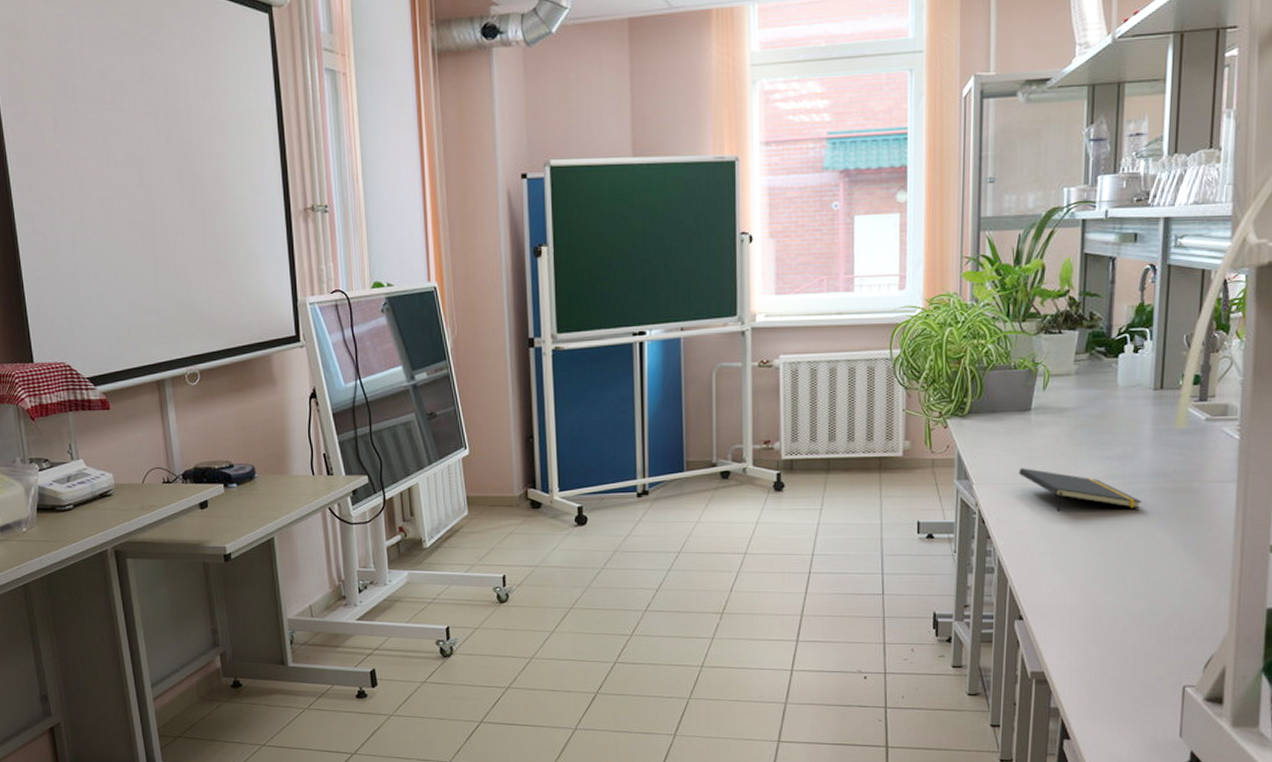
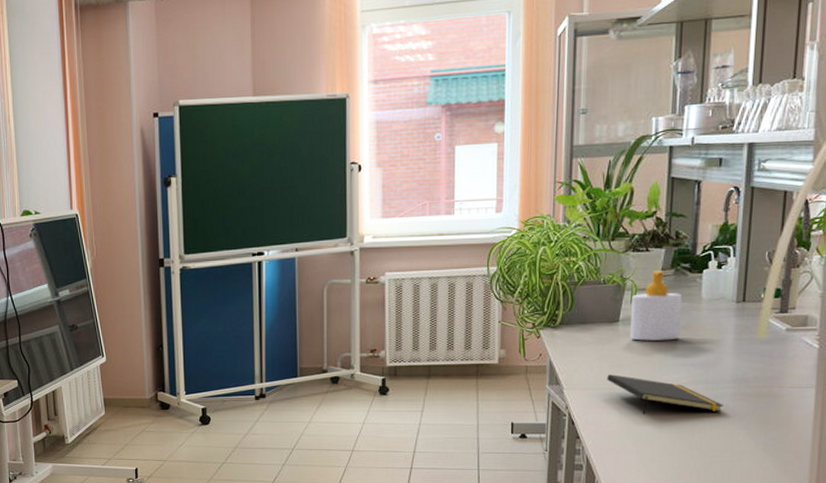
soap bottle: none [1043,355,1097,431] -> present [630,271,682,341]

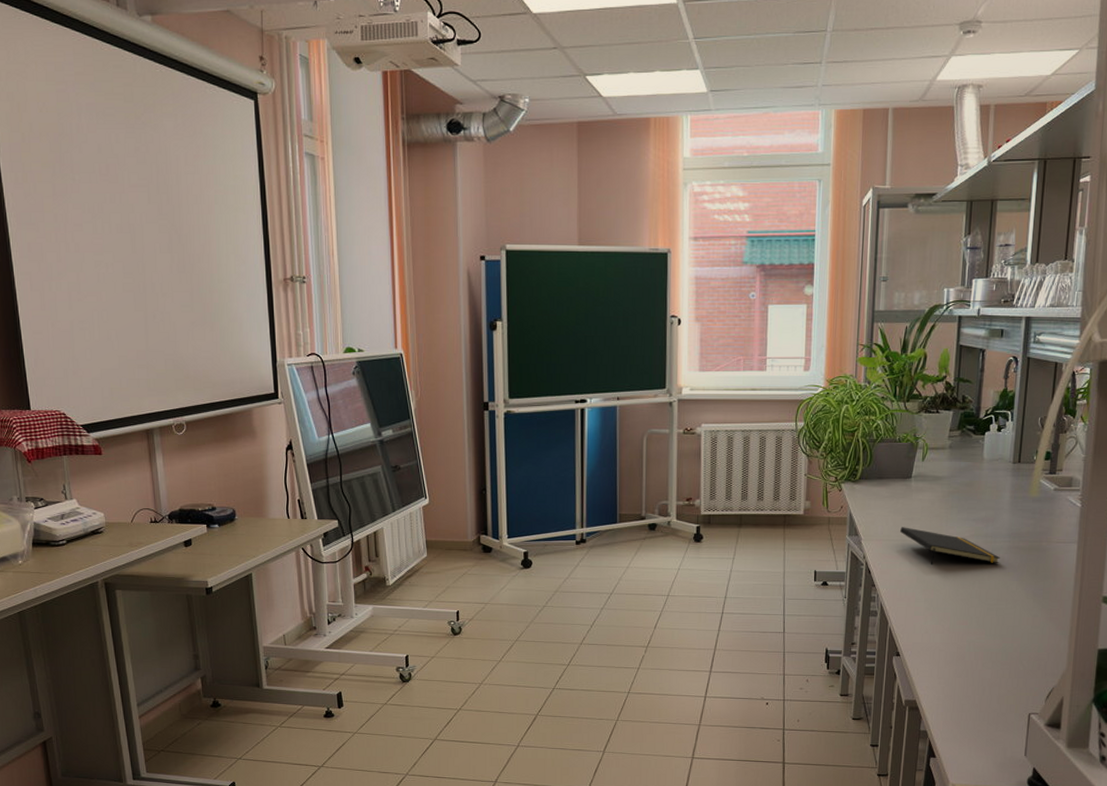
soap bottle: present [630,271,682,341] -> none [921,432,966,497]

